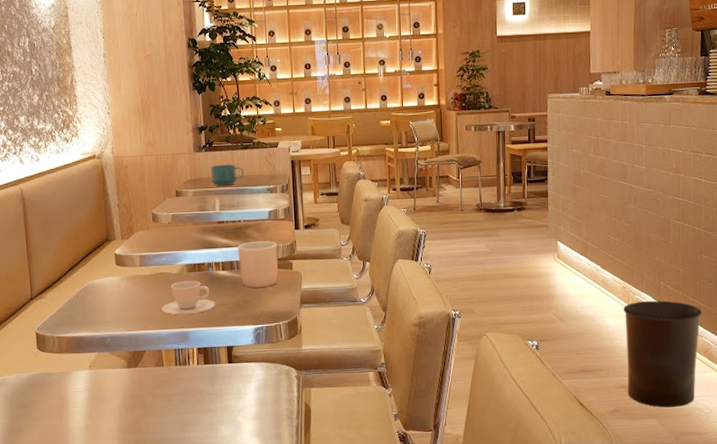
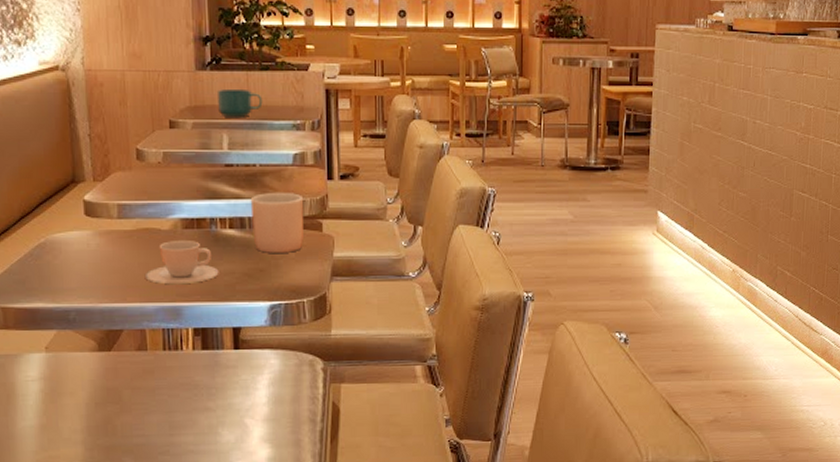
waste bin: present [623,300,702,408] -> none [730,288,824,418]

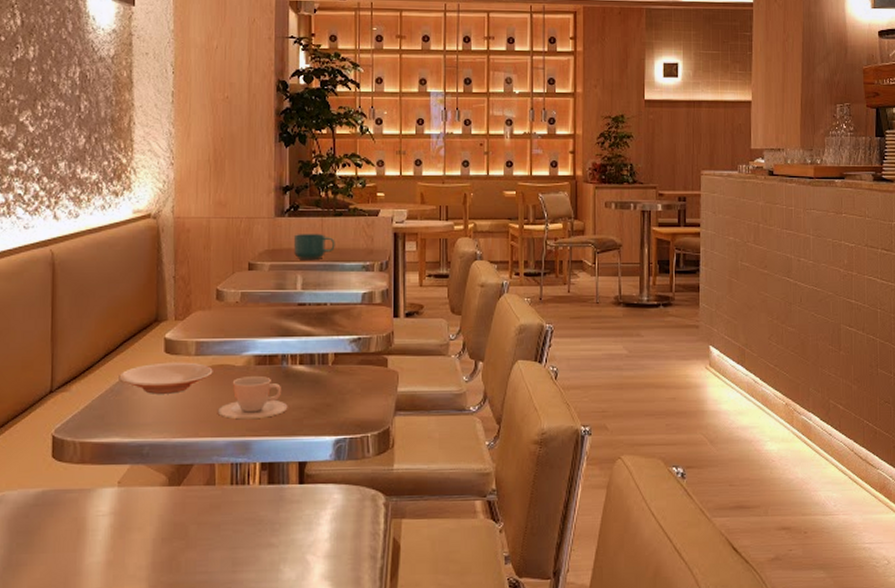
saucer: none [37,225,138,258] -> present [119,362,213,394]
mug: present [250,193,304,253] -> none [320,330,371,388]

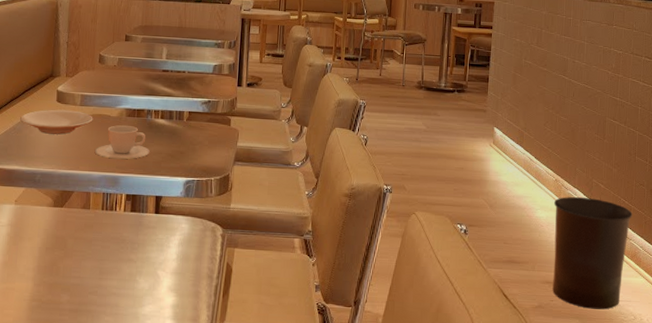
cup: present [293,234,335,259] -> none [161,14,195,36]
waste bin: none [786,422,878,556] -> present [552,196,633,310]

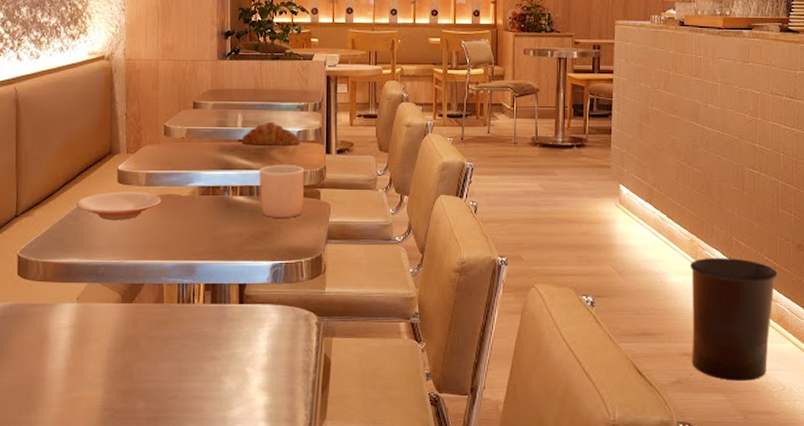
cup: present [94,124,150,159] -> none [165,205,229,245]
pastry: none [165,56,216,78] -> present [242,122,300,146]
mug: none [178,93,219,141] -> present [259,165,305,218]

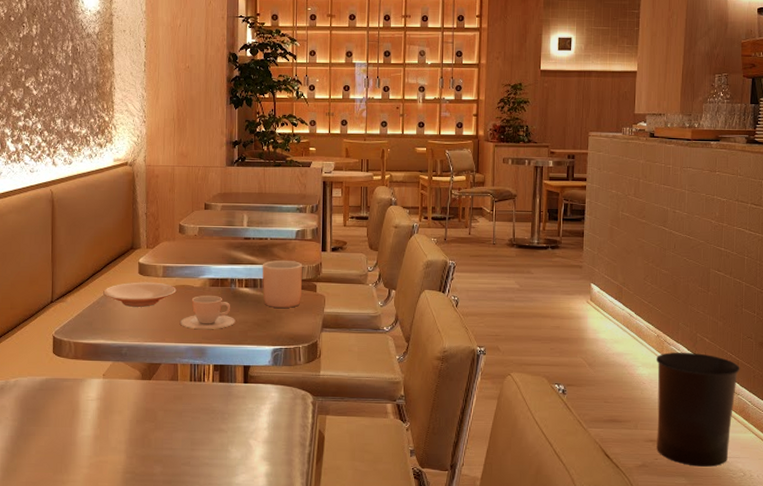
cup: none [165,205,229,245] -> present [179,295,236,330]
pastry: present [242,122,300,146] -> none [247,223,299,244]

